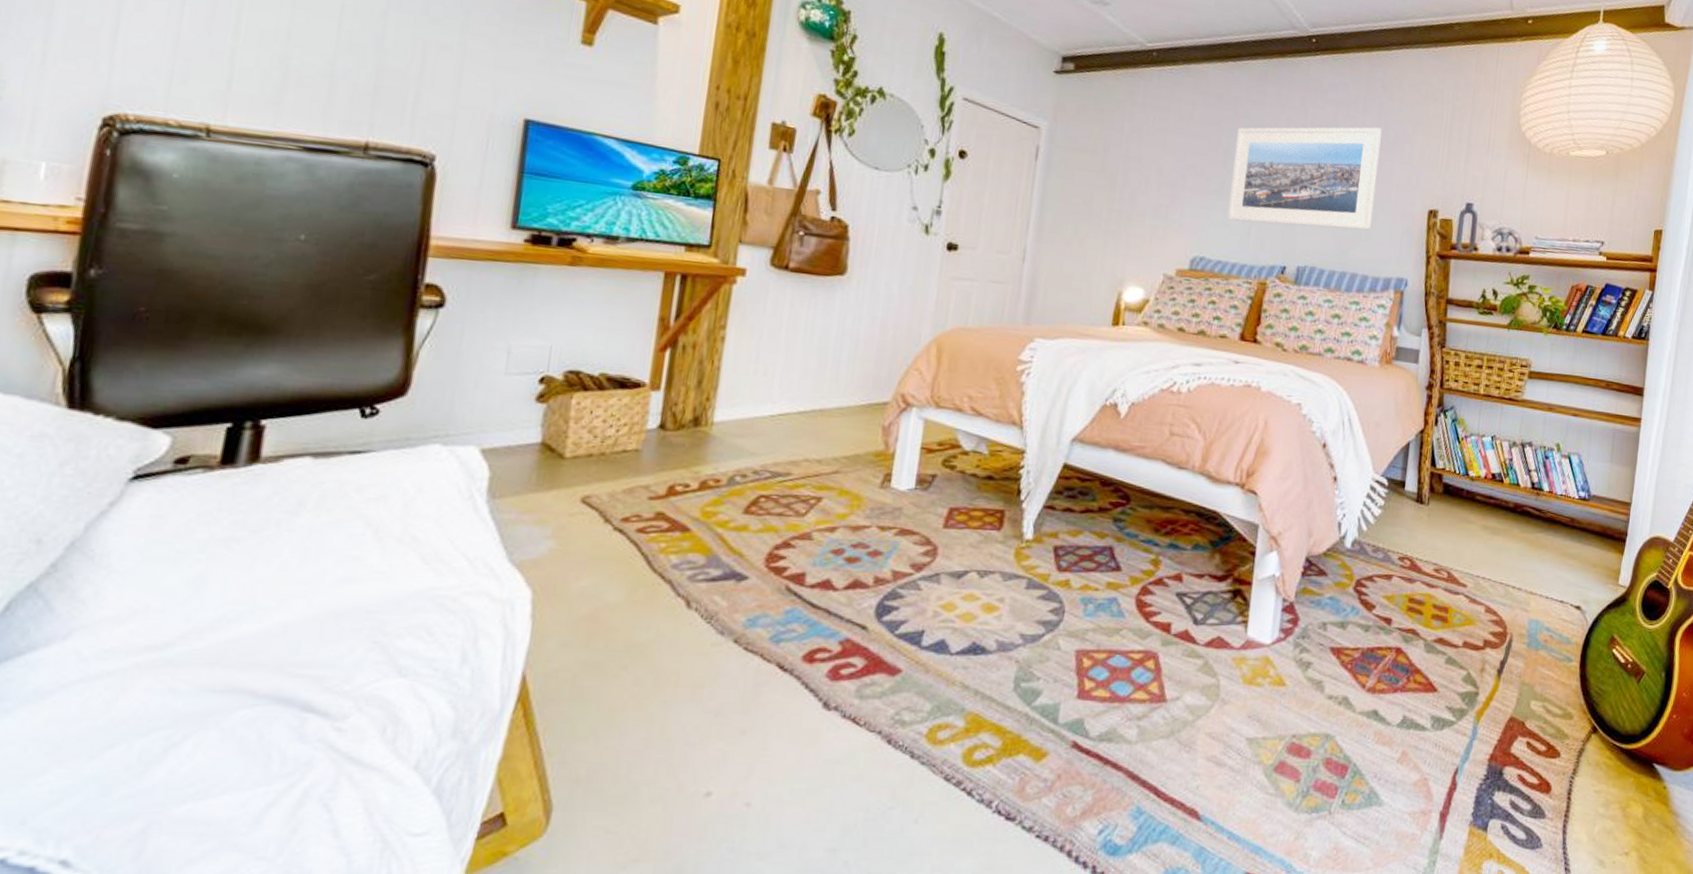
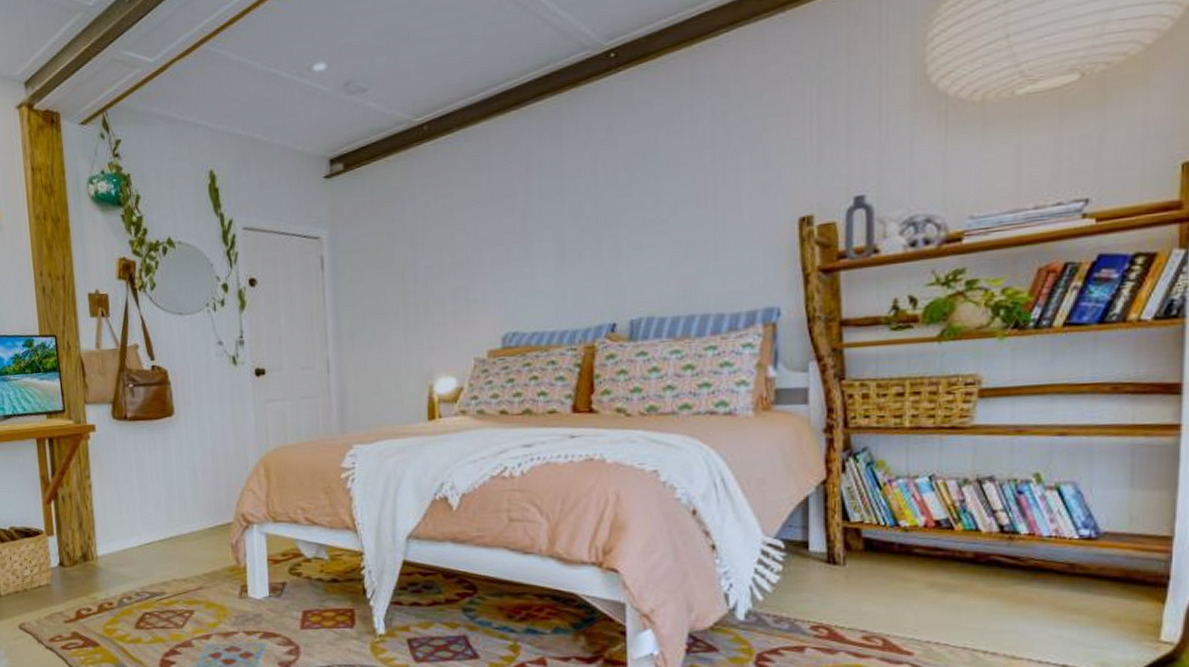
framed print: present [1228,127,1382,231] -> none [534,134,721,287]

